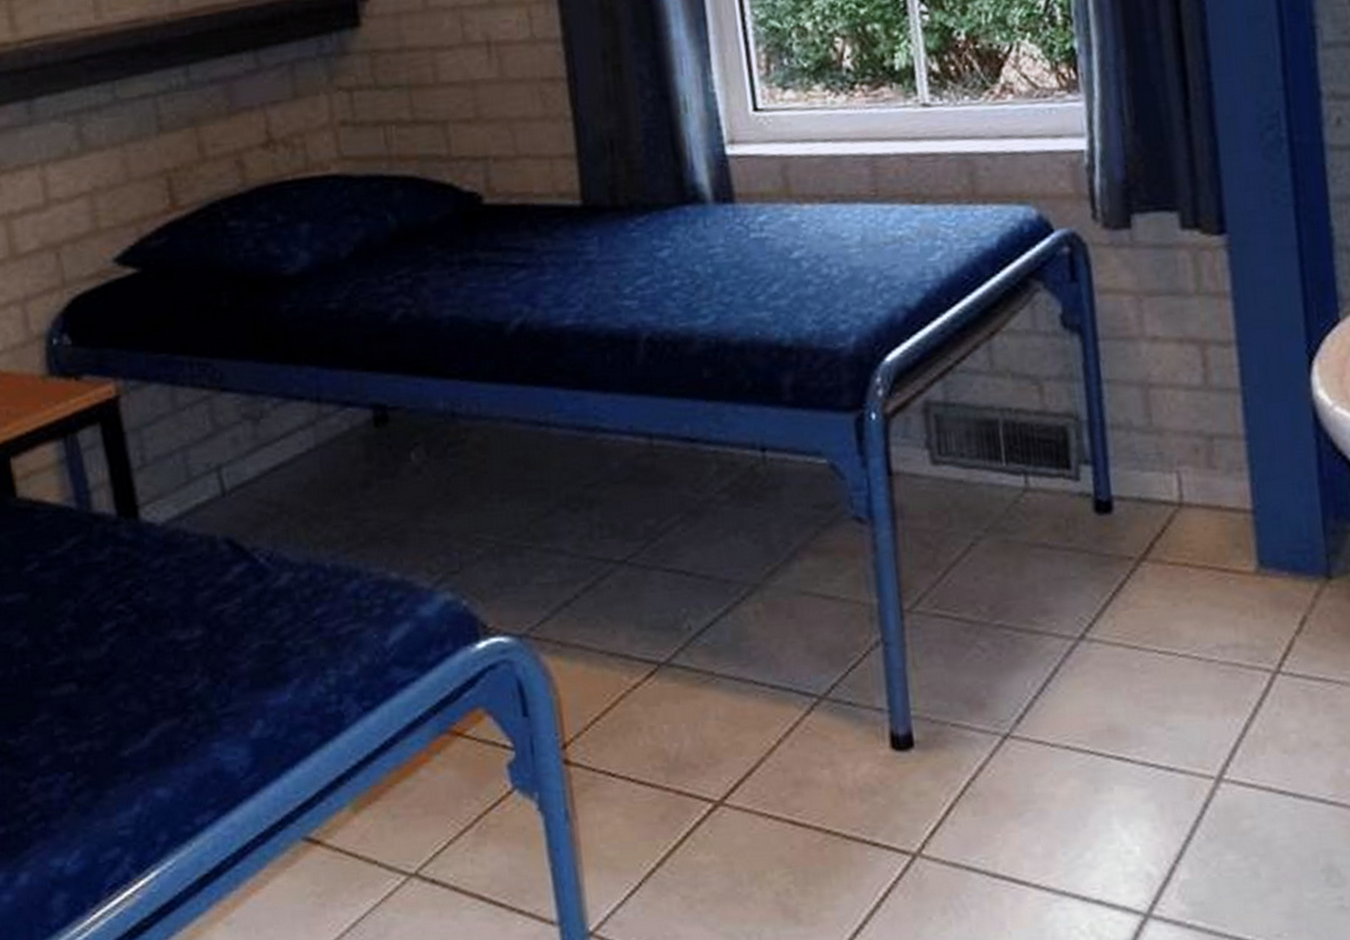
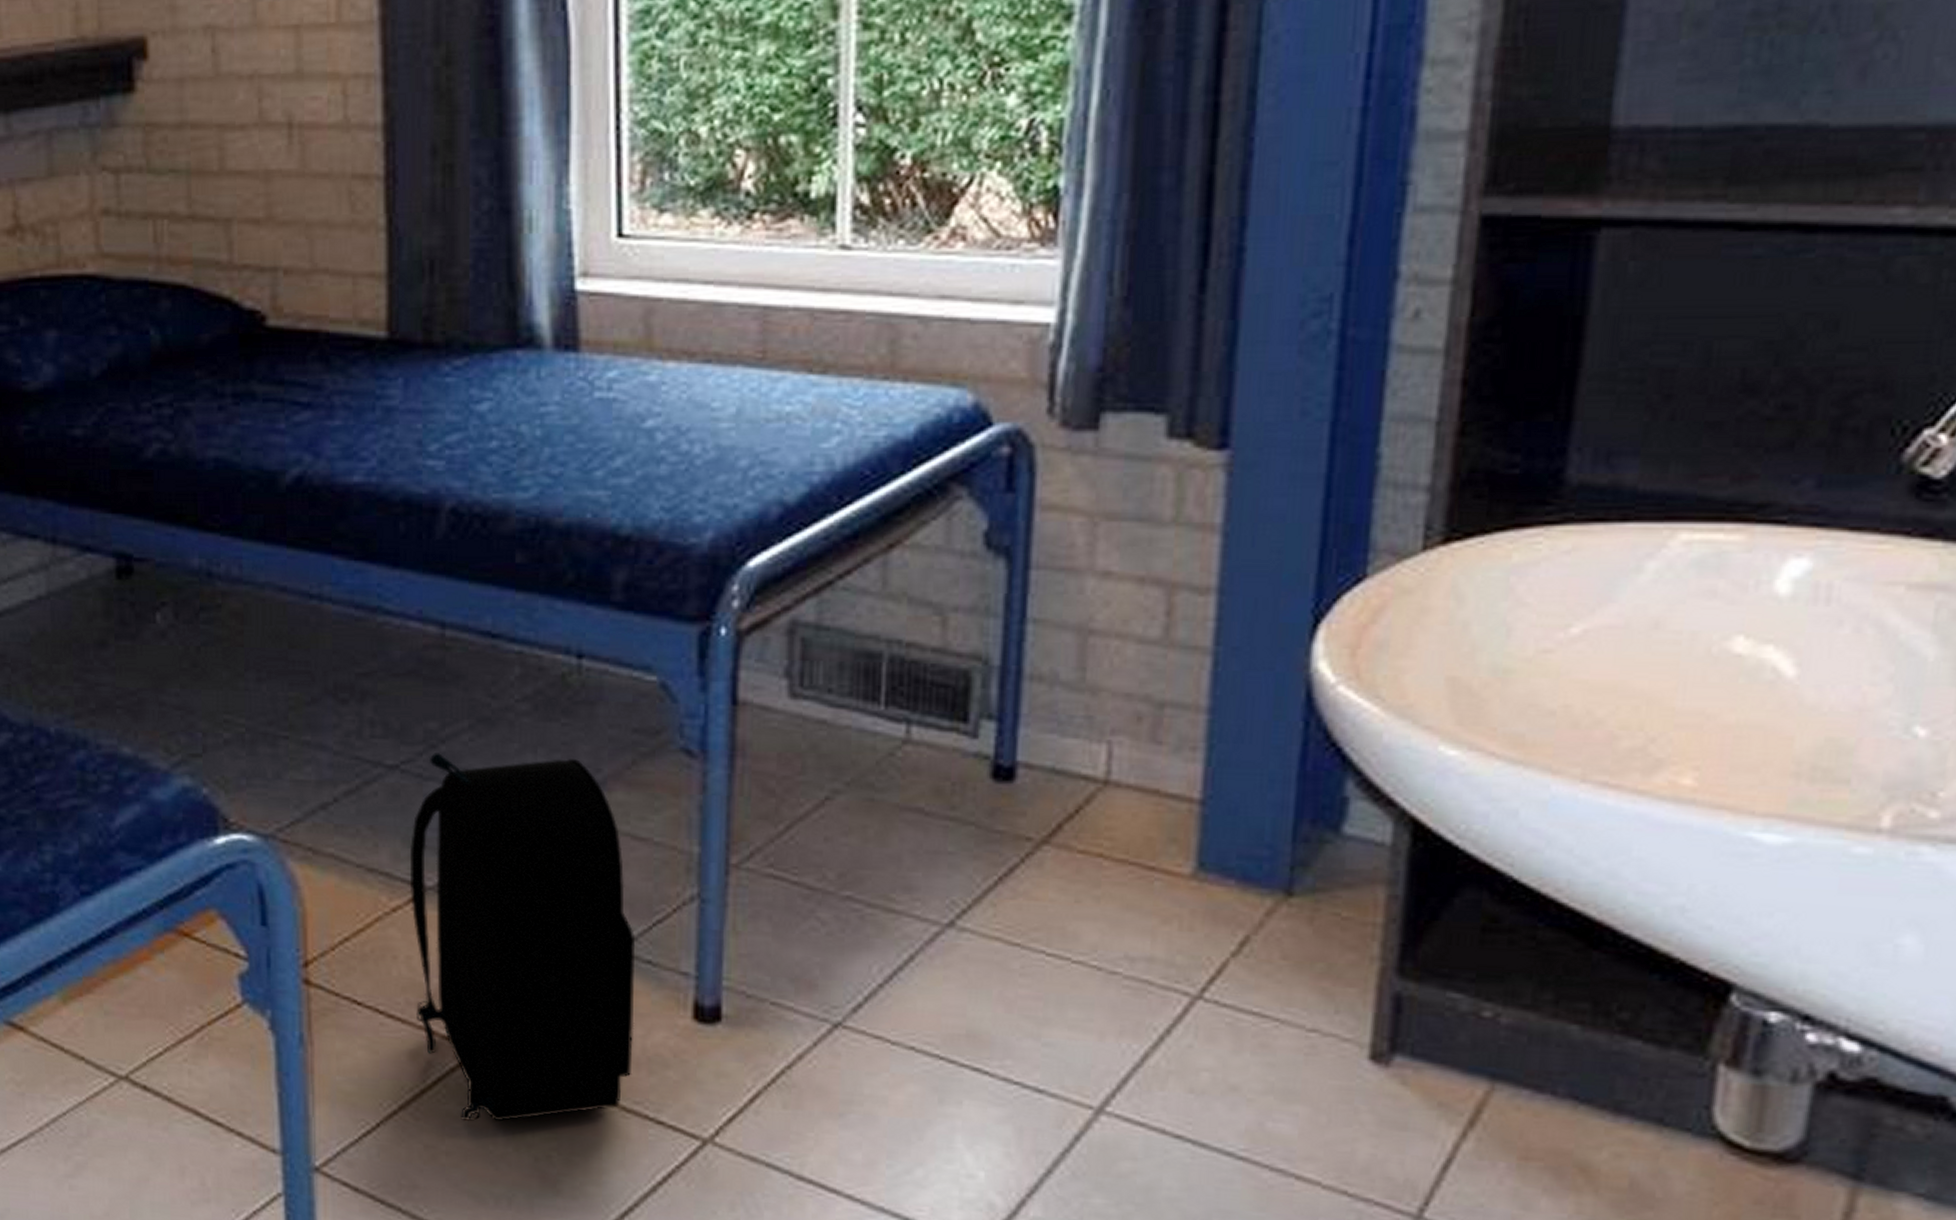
backpack: none [642,536,848,869] -> present [409,753,635,1122]

